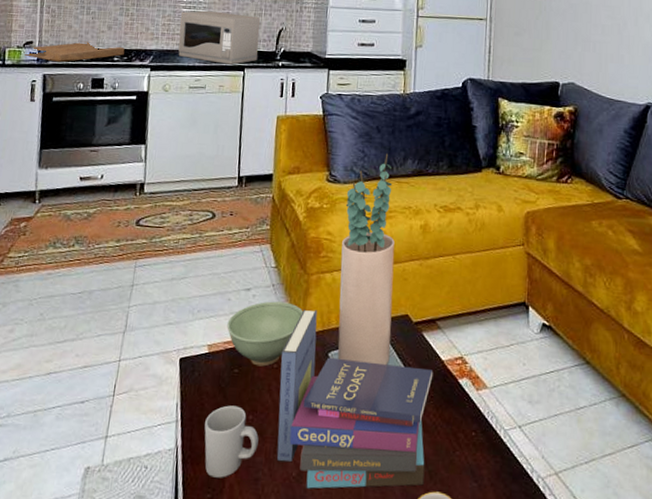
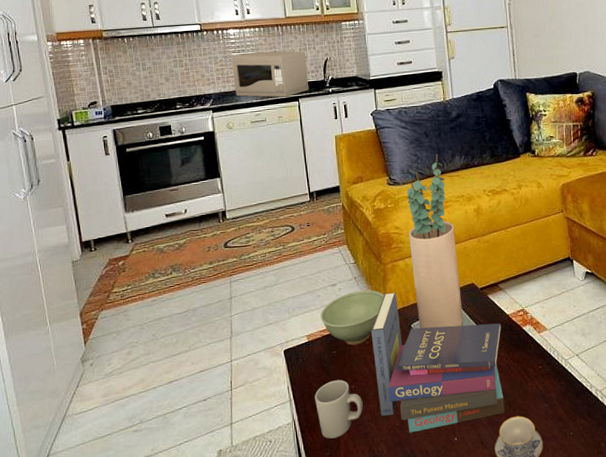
cutting board: present [24,41,125,63] -> none [90,95,185,117]

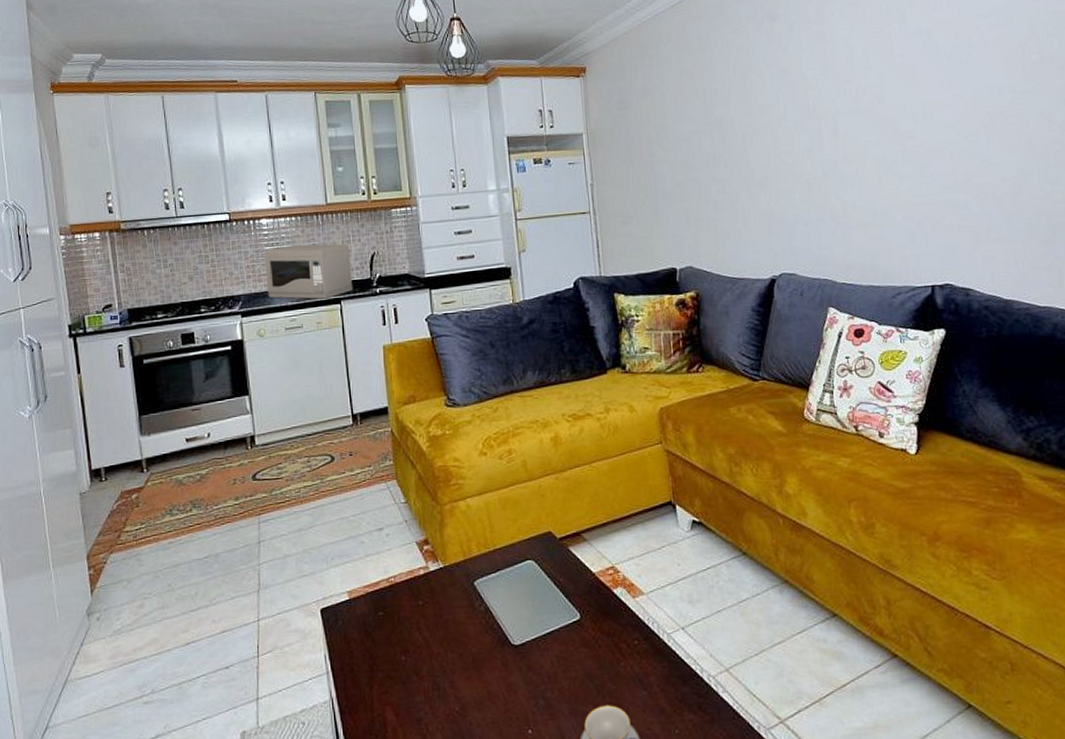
mug: present [315,380,363,439] -> none [357,649,415,724]
bowl: present [320,290,385,346] -> none [364,536,442,606]
book: present [370,292,402,417] -> none [424,540,463,699]
books: present [388,323,505,433] -> none [446,583,592,721]
vase: present [406,153,463,329] -> none [468,368,539,588]

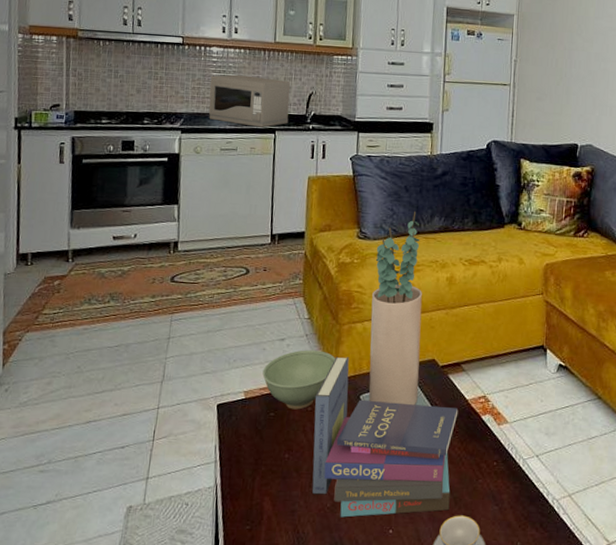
bowl: none [364,536,442,606] -> present [262,350,336,410]
book: none [424,540,463,699] -> present [312,356,349,495]
books: none [446,583,592,721] -> present [324,399,459,518]
vase: none [468,368,539,588] -> present [369,211,423,406]

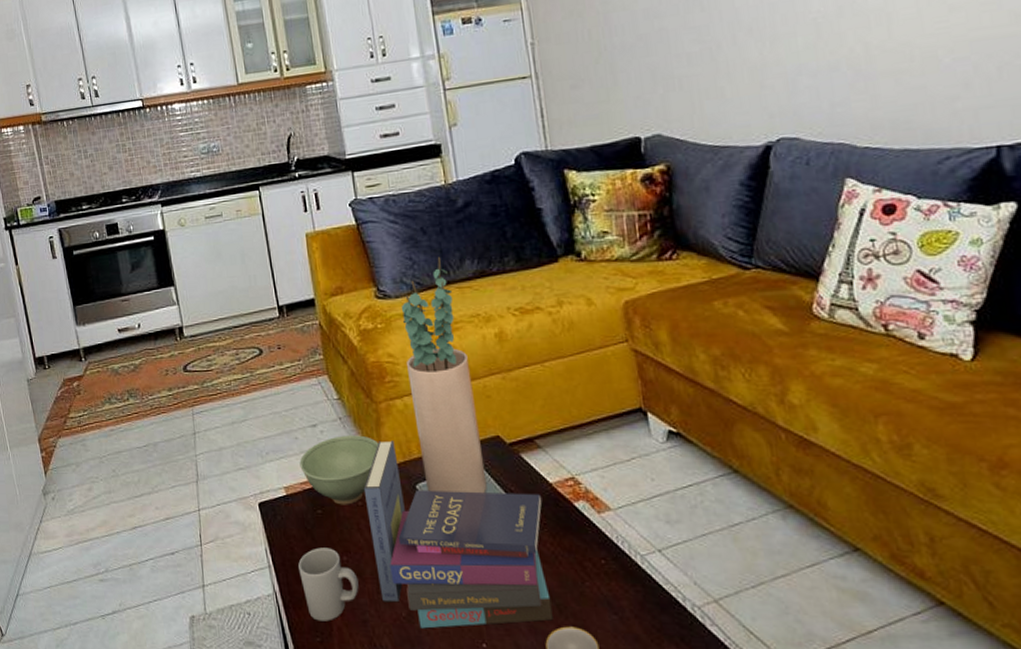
microwave: present [209,74,290,128] -> none [179,126,271,186]
mug: none [242,446,295,511] -> present [298,547,359,622]

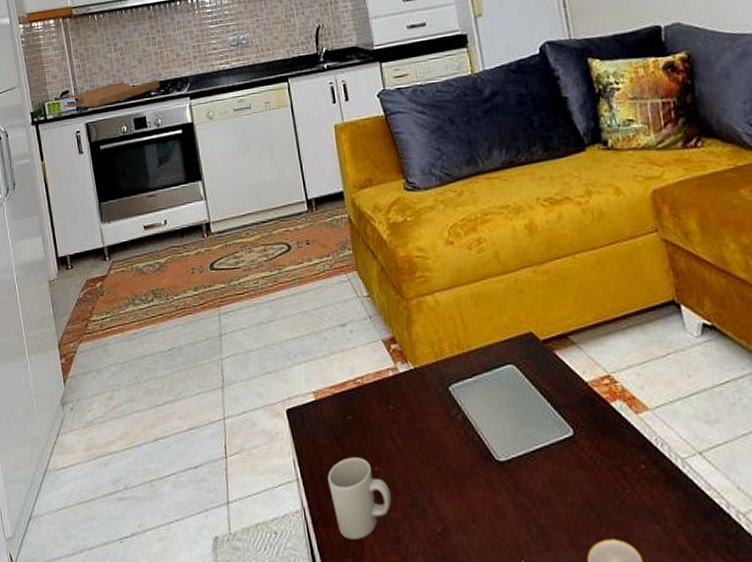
cutting board: none [35,186,131,214] -> present [62,79,160,108]
bowl: present [299,435,379,505] -> none [328,334,410,410]
book: present [363,440,405,603] -> none [395,339,438,517]
books: present [390,490,553,629] -> none [423,391,594,545]
vase: present [401,256,487,494] -> none [430,146,522,395]

